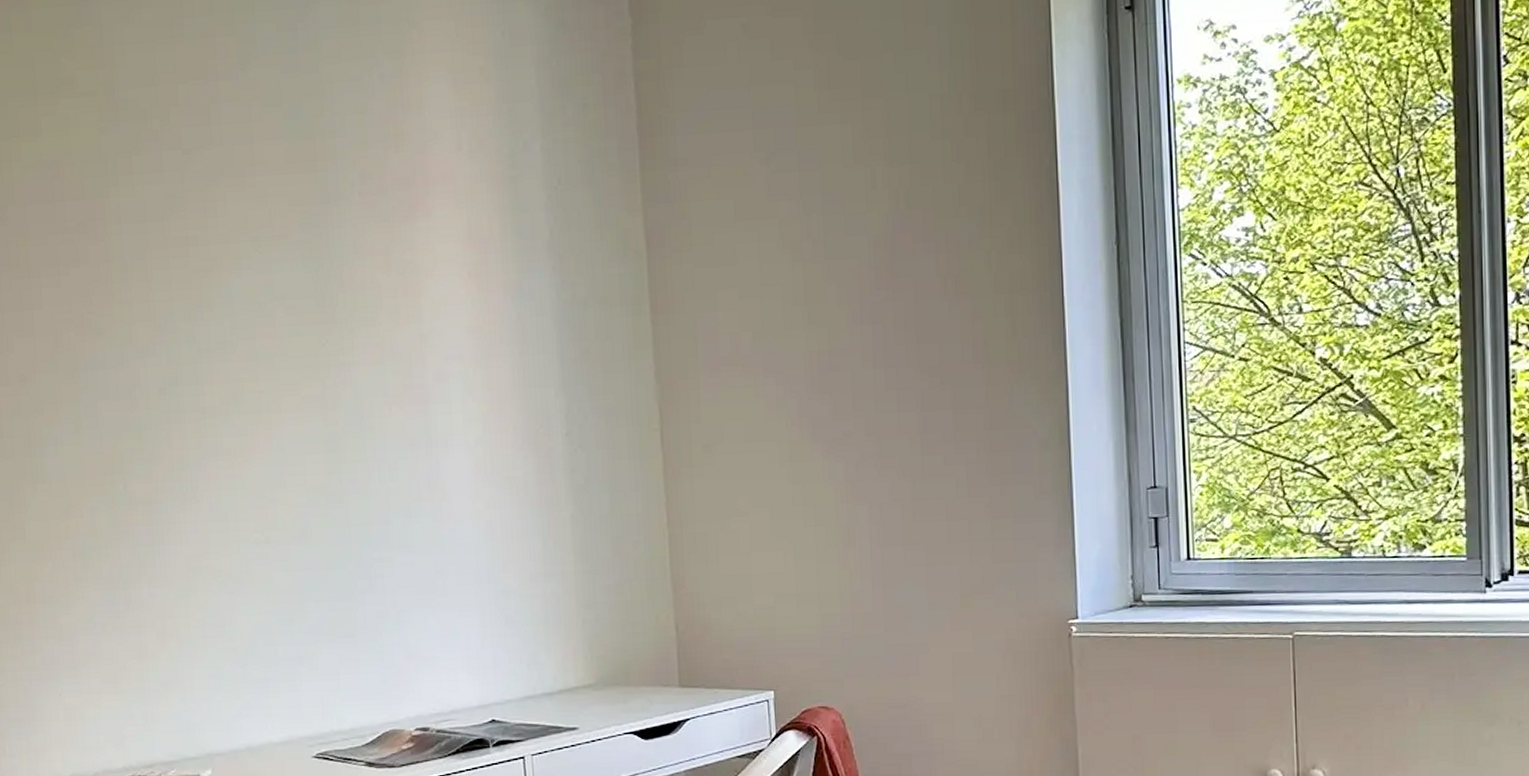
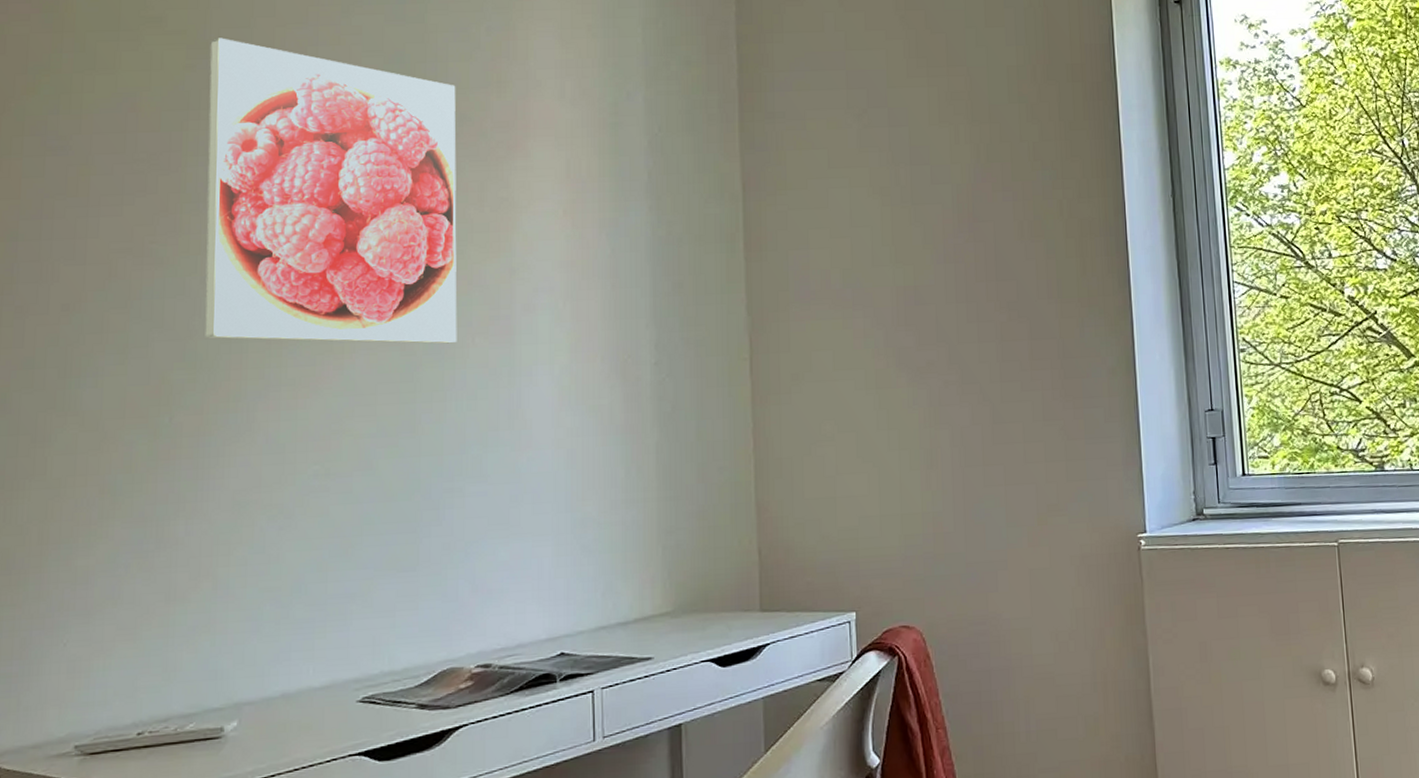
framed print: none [119,98,375,414] -> present [205,38,457,344]

